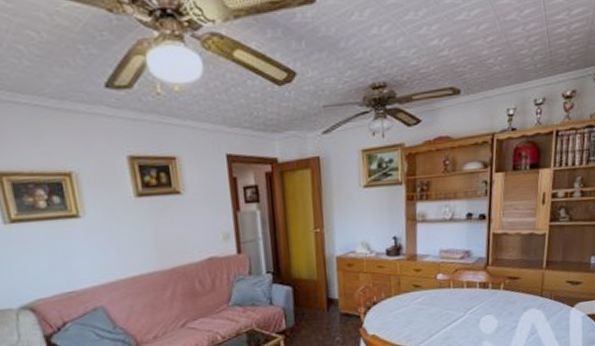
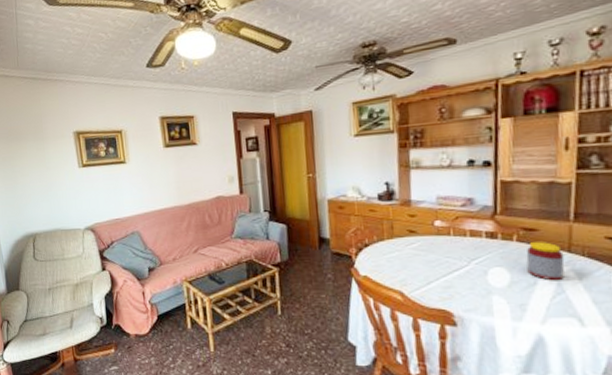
jar: none [510,288,538,323] -> present [526,242,565,281]

